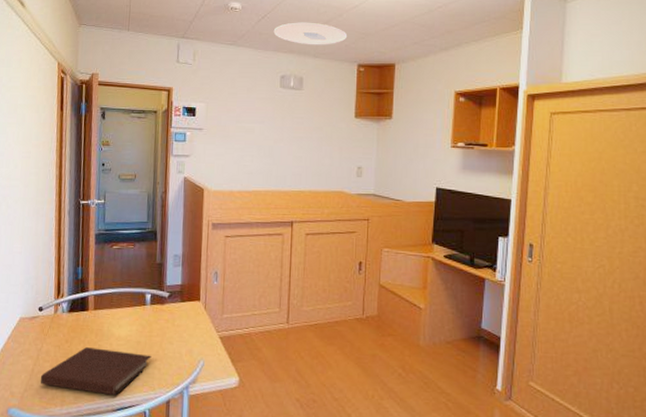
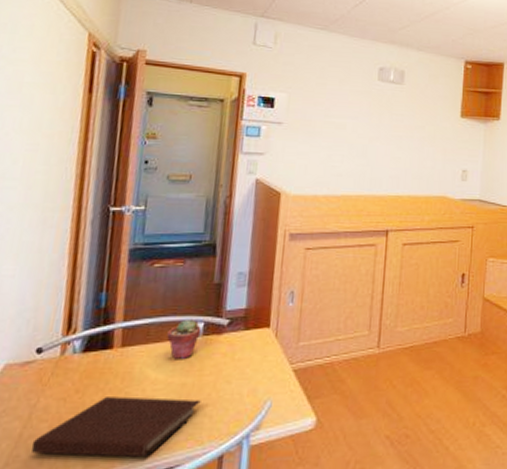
potted succulent: none [125,290,149,322] -> present [167,318,202,359]
ceiling light: present [273,22,348,45] -> none [372,11,455,39]

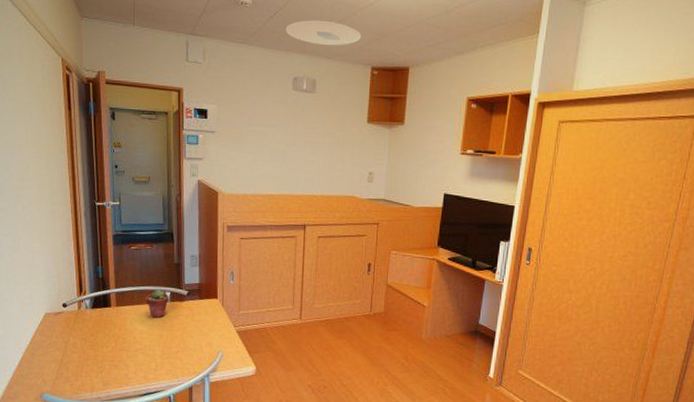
notebook: present [31,396,201,458] -> none [69,340,174,383]
ceiling light: none [372,11,455,39] -> present [285,20,362,46]

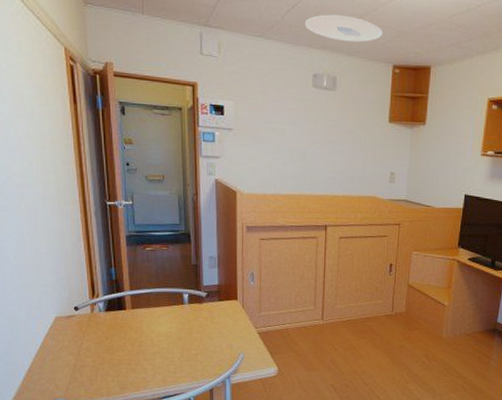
potted succulent: present [146,288,169,318] -> none [163,290,187,320]

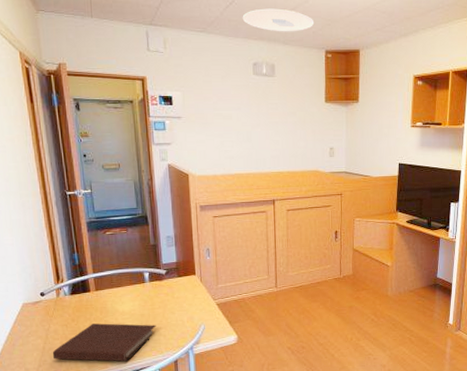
notebook: none [83,343,193,386] -> present [52,323,156,362]

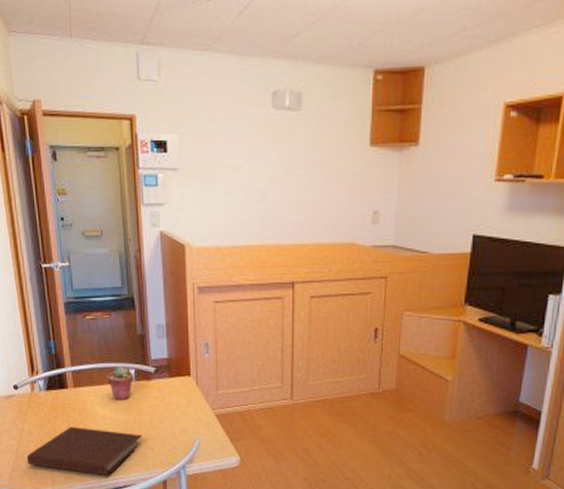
potted succulent: none [125,270,148,298] -> present [107,365,134,400]
ceiling light: present [242,8,315,32] -> none [260,11,361,46]

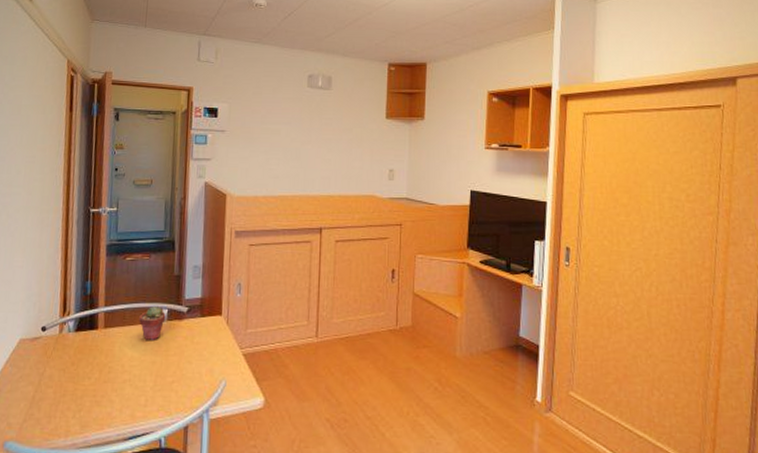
notebook: present [26,427,143,476] -> none [41,370,168,423]

